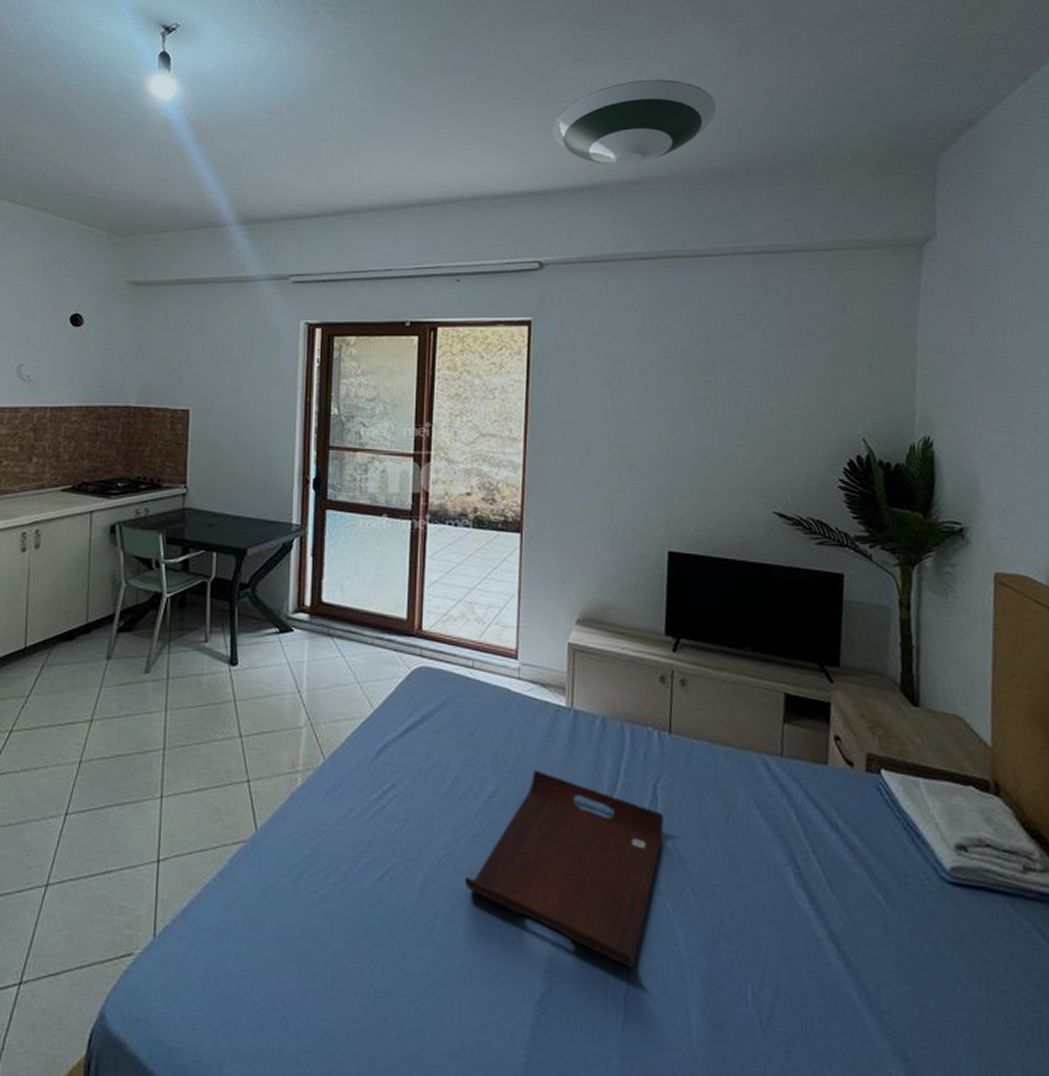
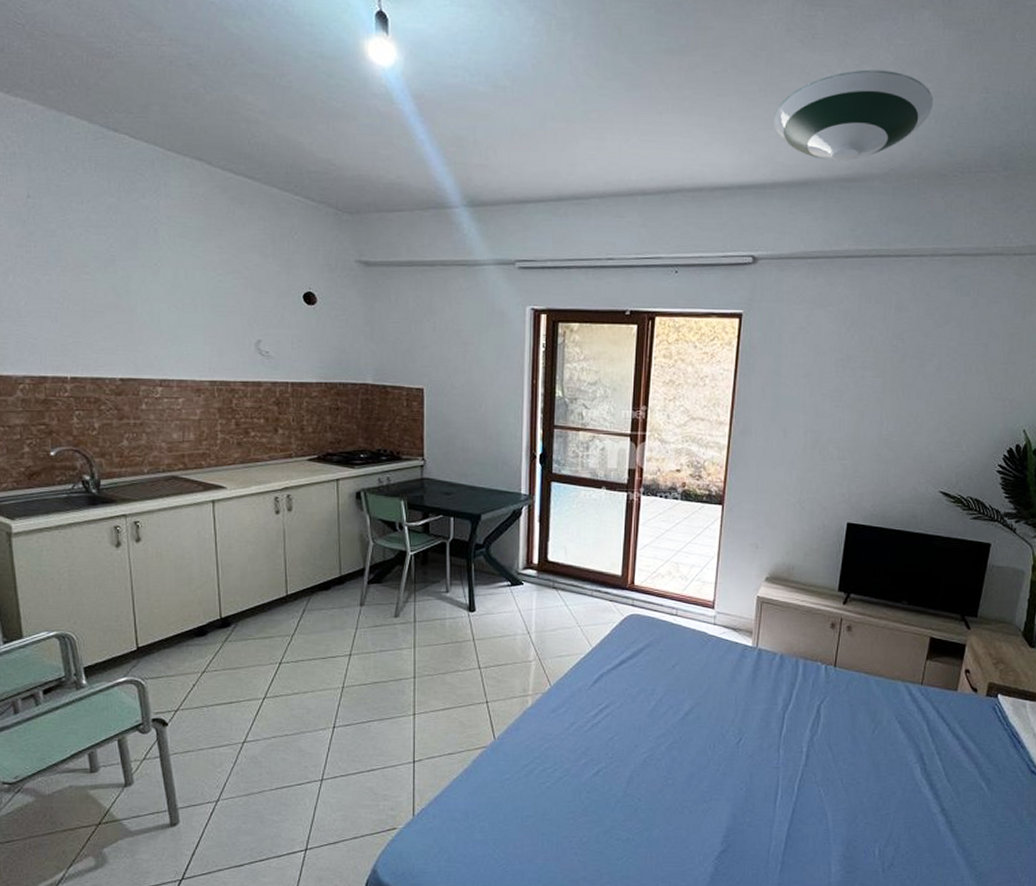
serving tray: present [464,770,665,969] -> none [663,694,825,835]

